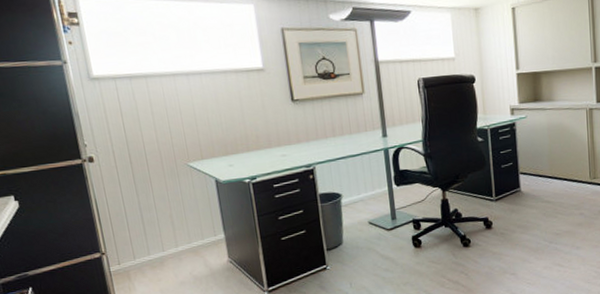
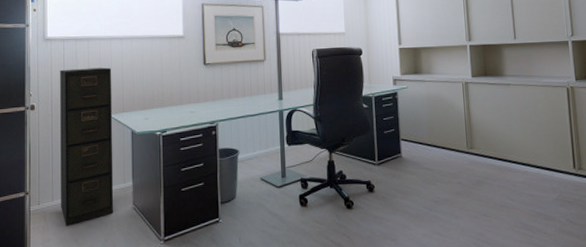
filing cabinet: none [117,109,208,285] -> present [60,67,114,226]

